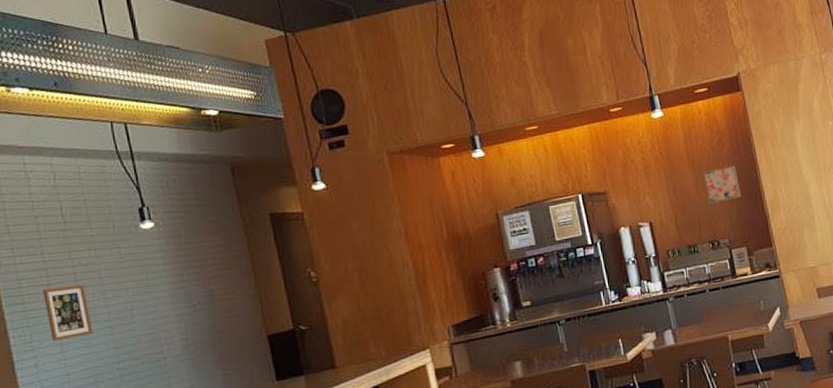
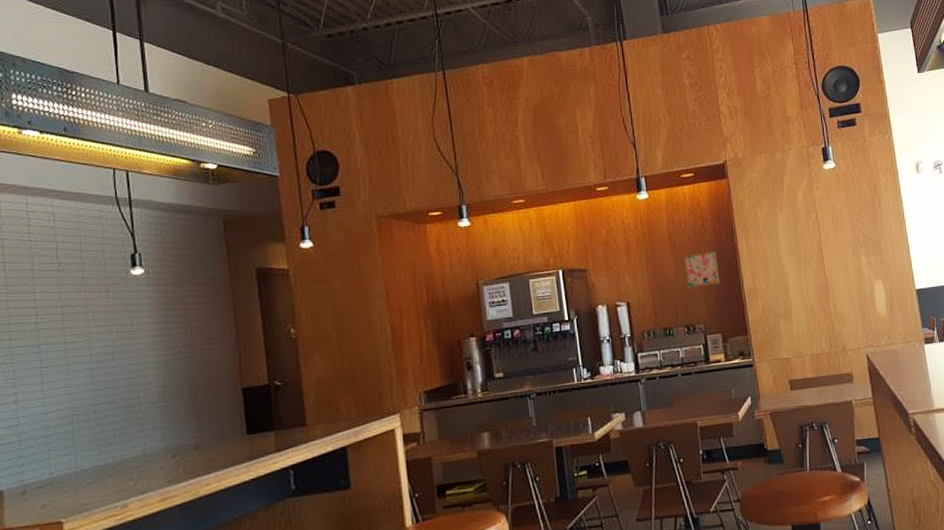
picture frame: present [43,284,93,342] -> none [30,325,74,380]

